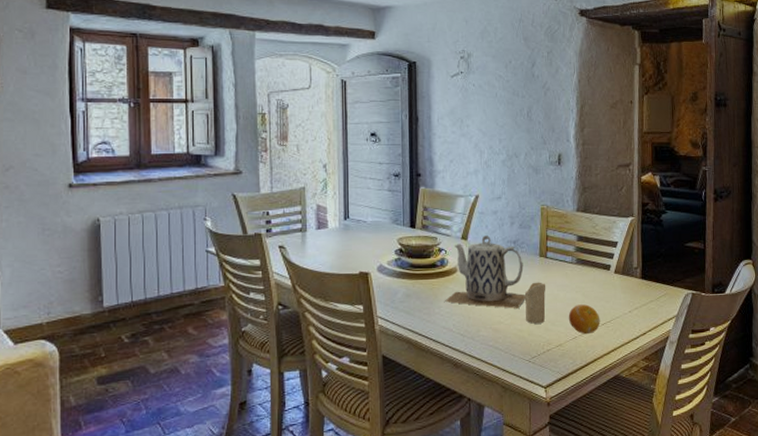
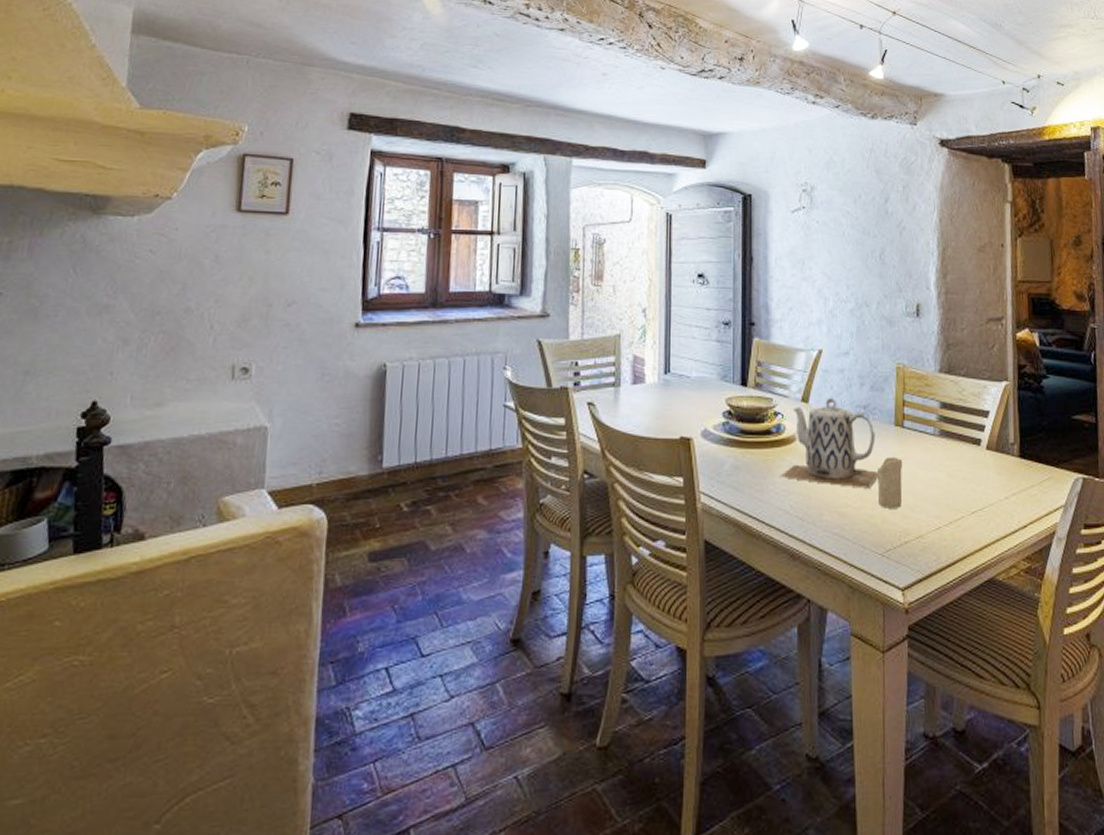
fruit: present [568,304,600,335] -> none [930,487,970,525]

